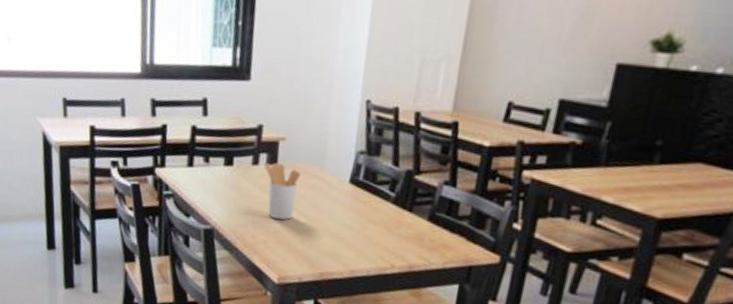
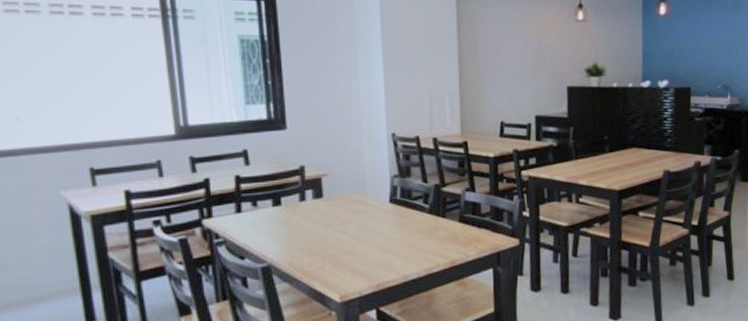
utensil holder: present [263,163,302,220] -> none [310,196,346,246]

